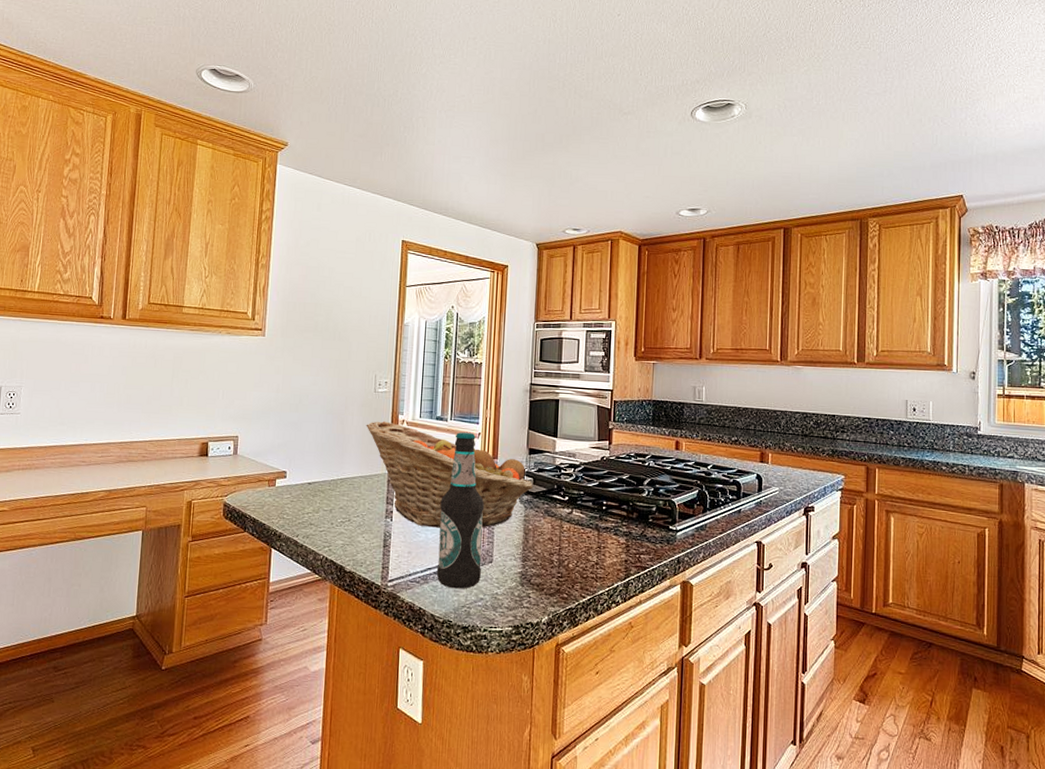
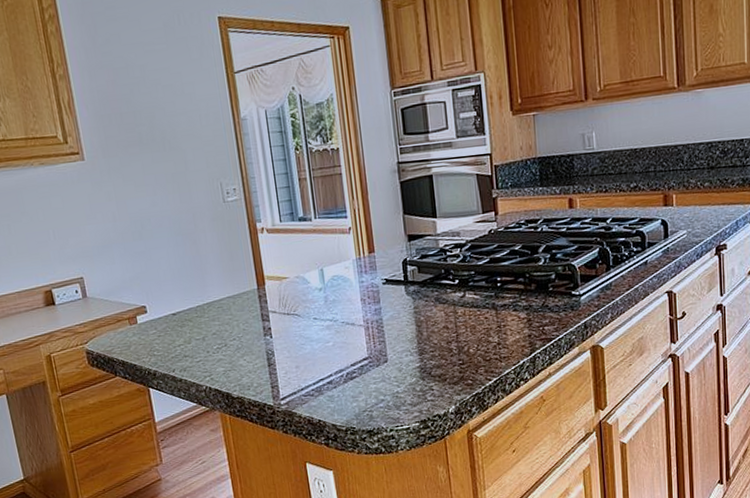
fruit basket: present [366,421,533,528] -> none [222,232,418,338]
bottle: present [436,432,485,589] -> none [320,229,378,396]

